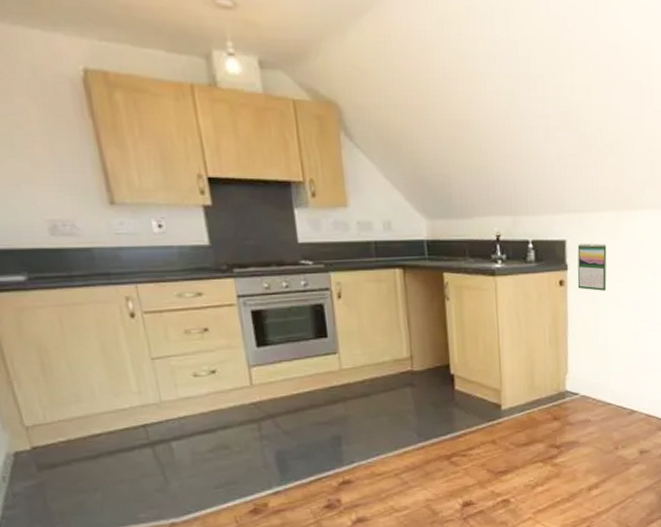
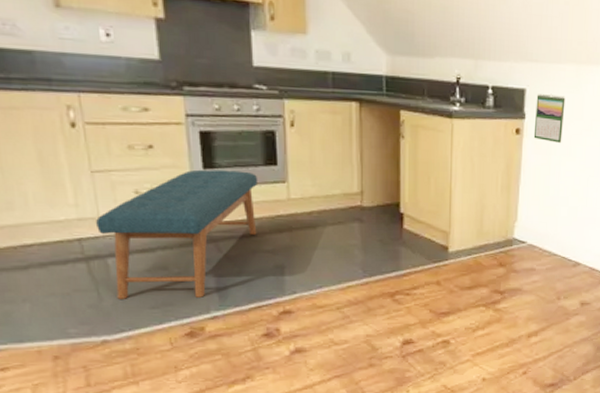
bench: none [159,346,313,481] -> present [96,169,258,299]

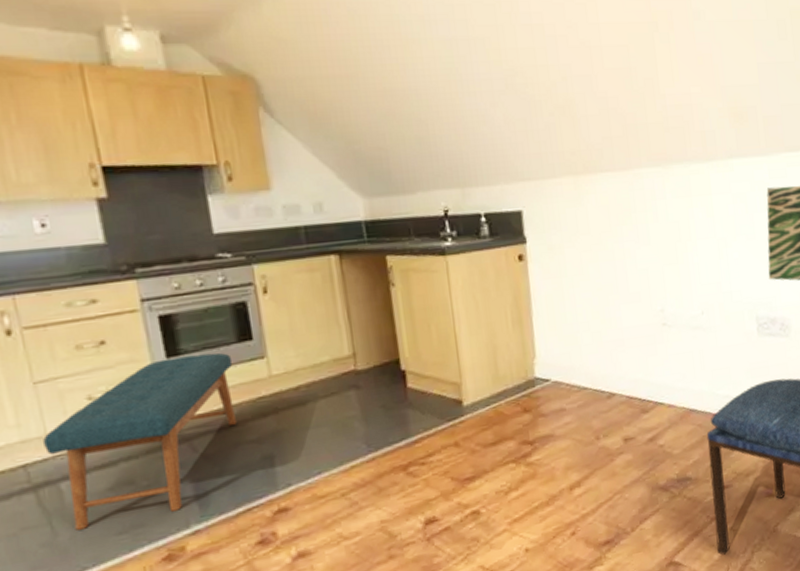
calendar: present [533,93,566,143] -> none [535,211,572,264]

